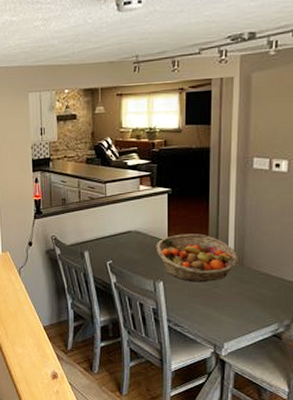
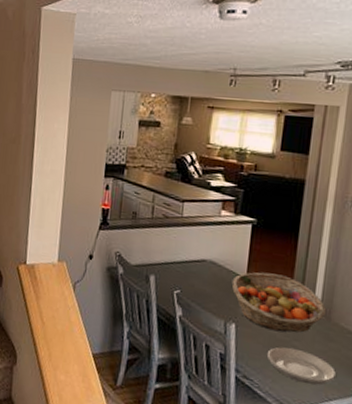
plate: none [192,295,253,323] -> present [266,346,337,386]

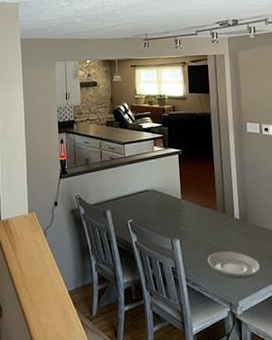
fruit basket: present [231,272,327,333] -> none [171,192,245,240]

